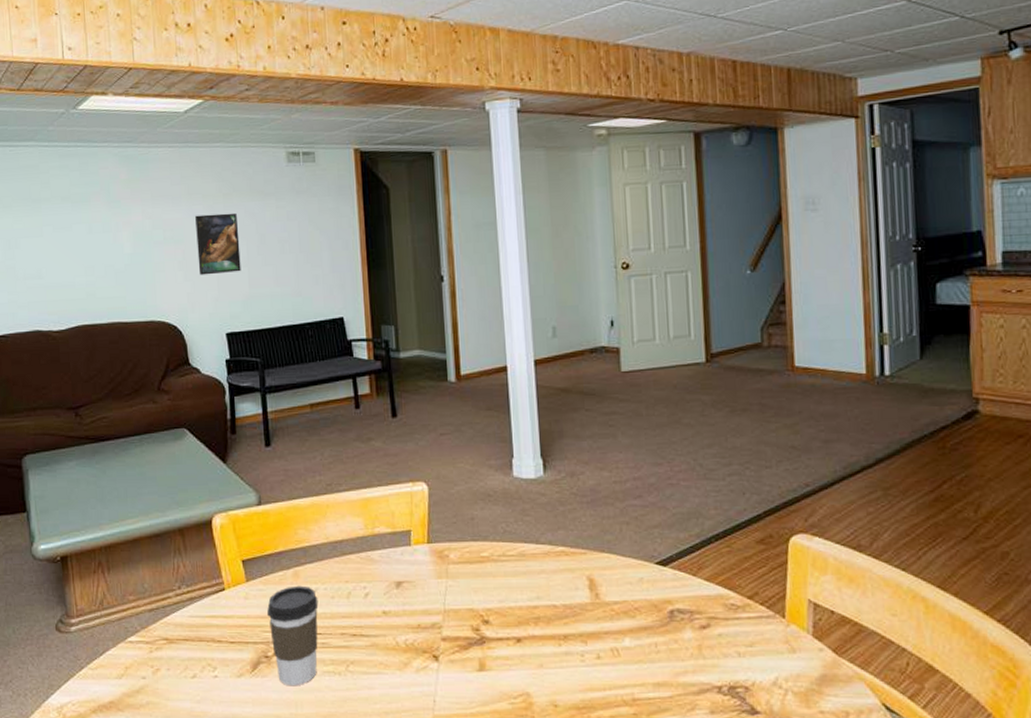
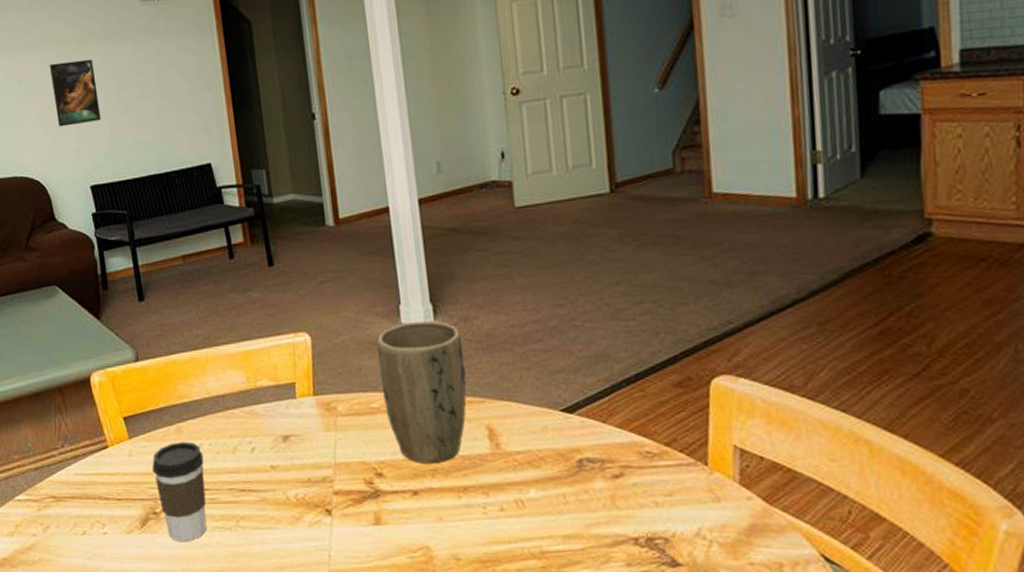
plant pot: none [489,474,571,613] -> present [377,320,467,464]

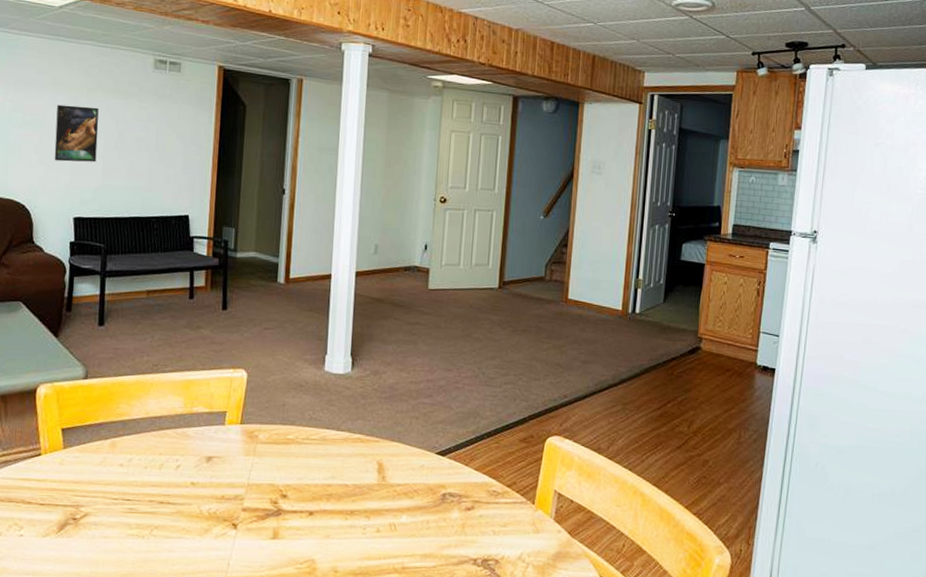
coffee cup: present [152,441,207,542] -> none [80,455,132,547]
plant pot: present [377,320,467,464] -> none [299,370,371,490]

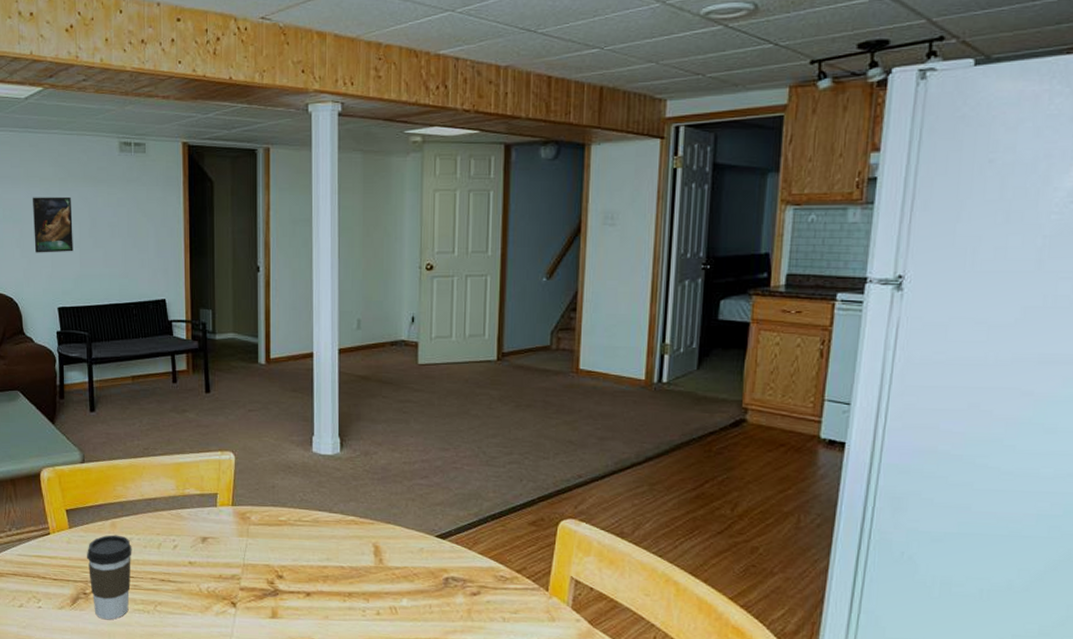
coffee cup: none [80,455,132,547] -> present [87,534,132,620]

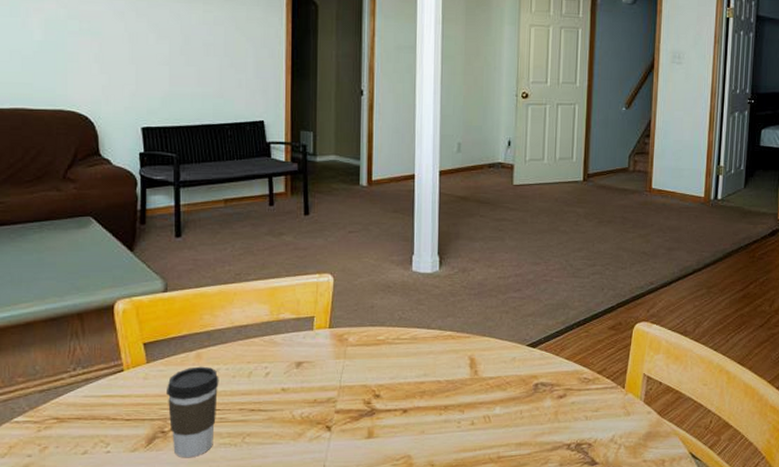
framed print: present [33,196,73,253] -> none [116,10,162,70]

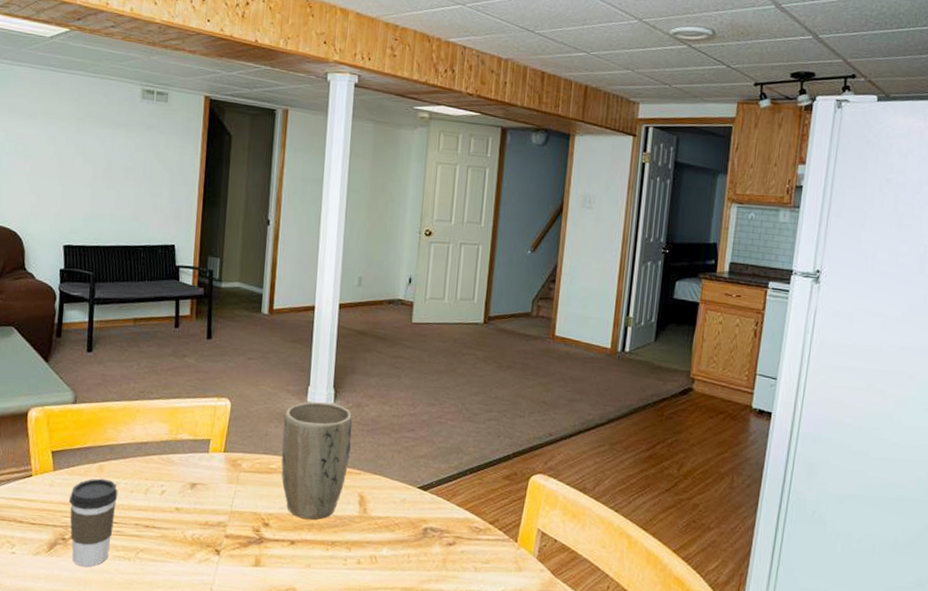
plant pot: none [389,269,459,387] -> present [281,401,353,520]

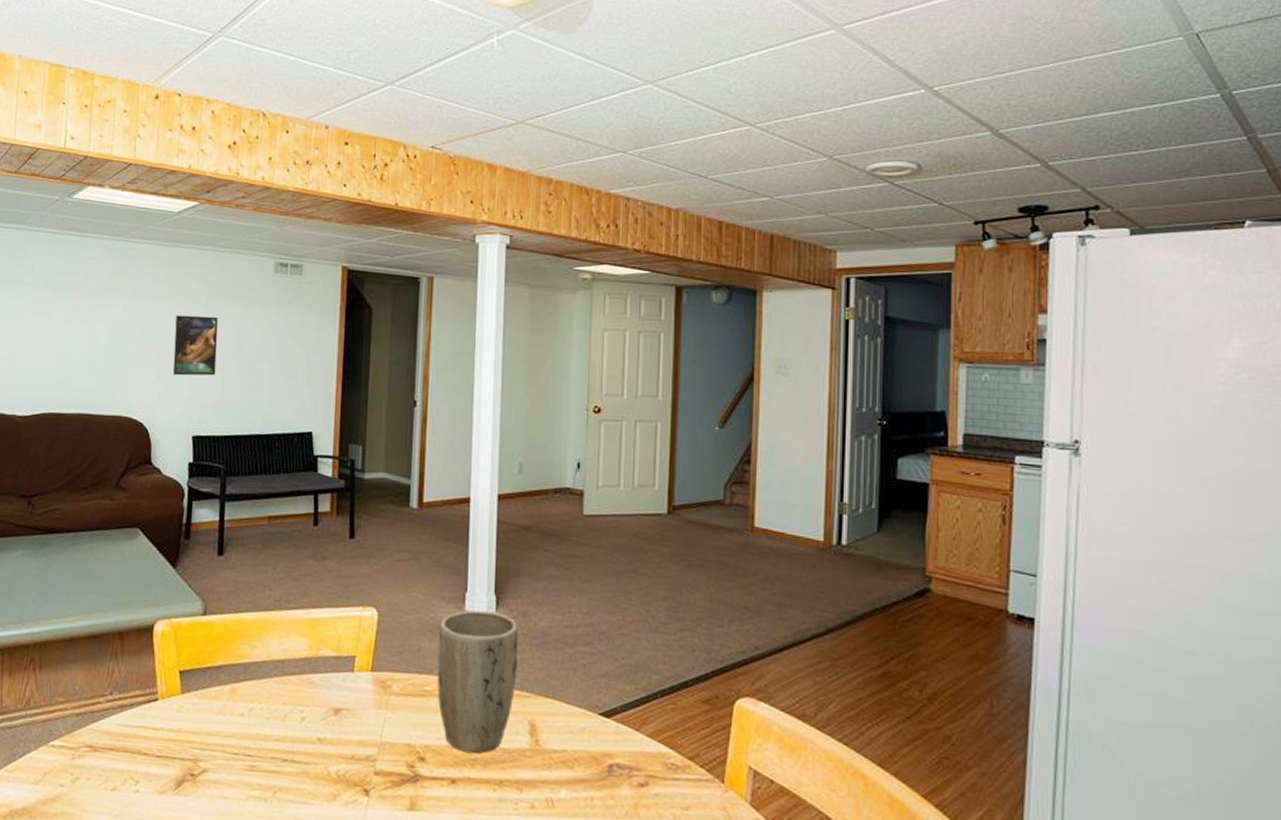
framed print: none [45,134,88,191] -> present [172,315,218,376]
coffee cup: present [69,478,118,567] -> none [199,702,253,809]

